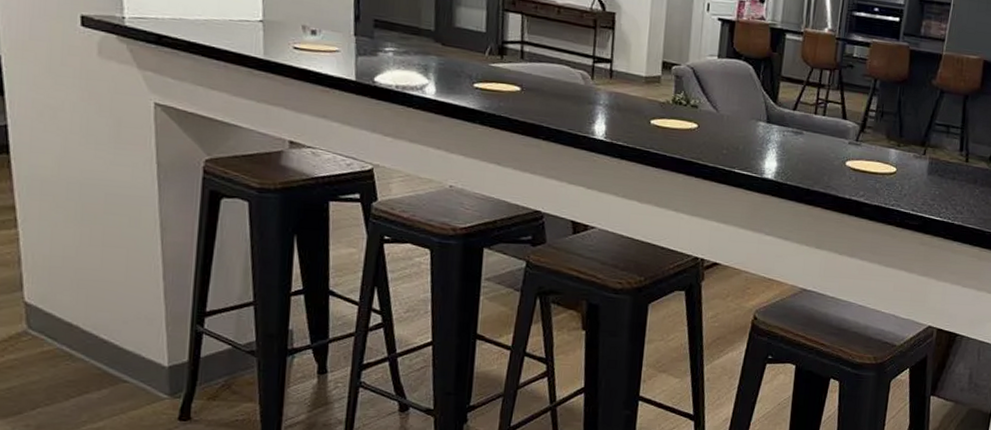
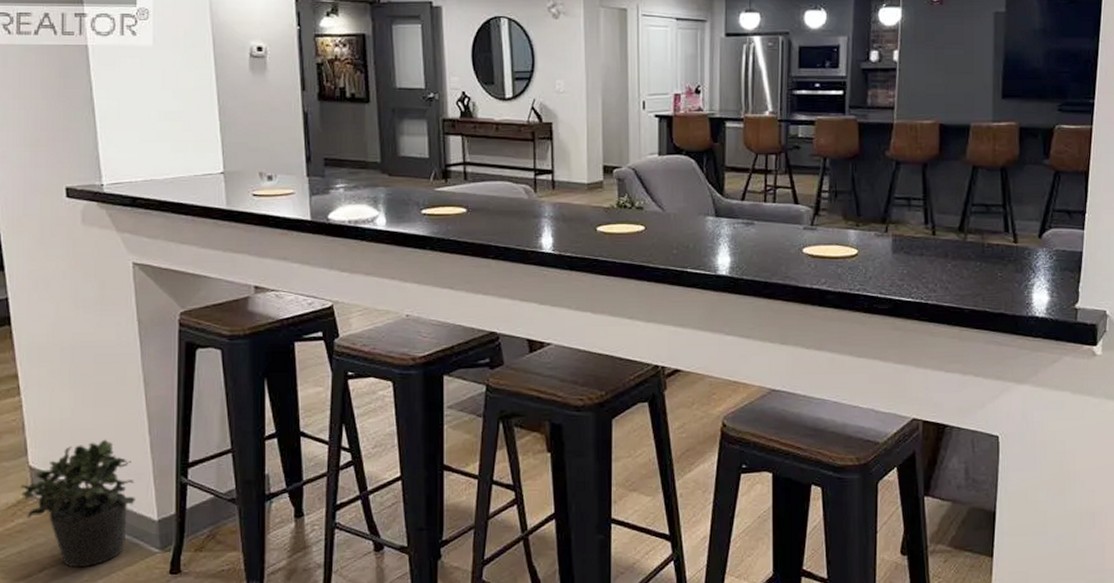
potted plant: none [13,281,144,409] -> present [20,439,135,568]

